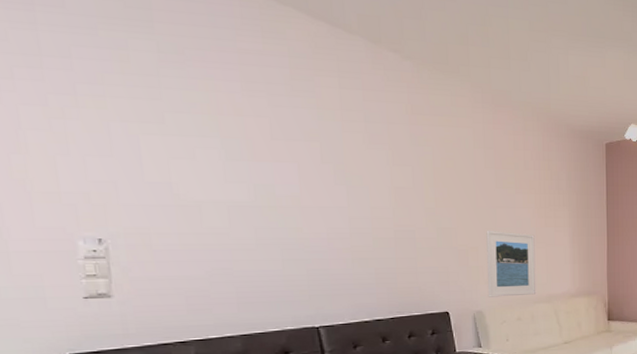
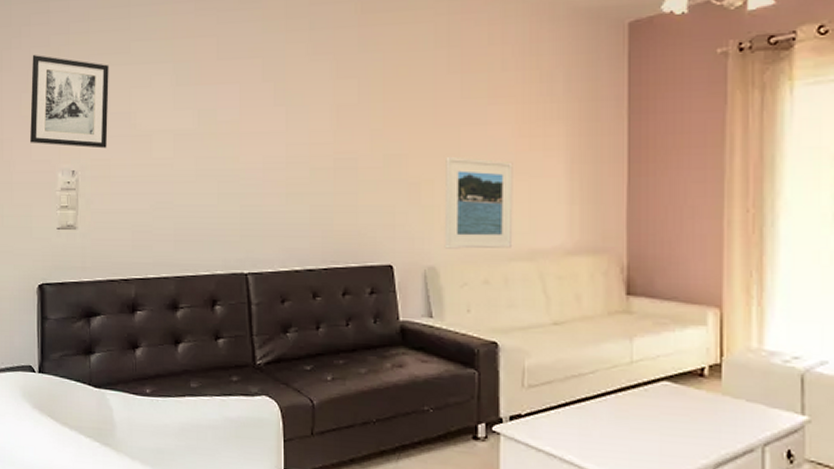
wall art: none [21,113,144,217] -> present [30,55,109,149]

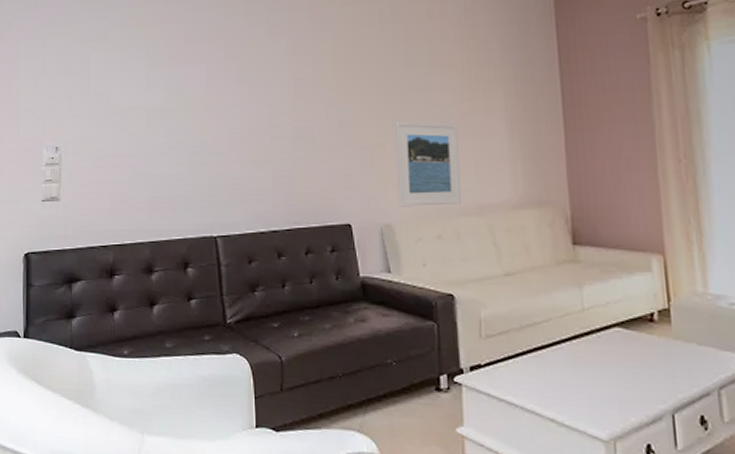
wall art: present [30,55,109,149] -> none [19,45,89,126]

